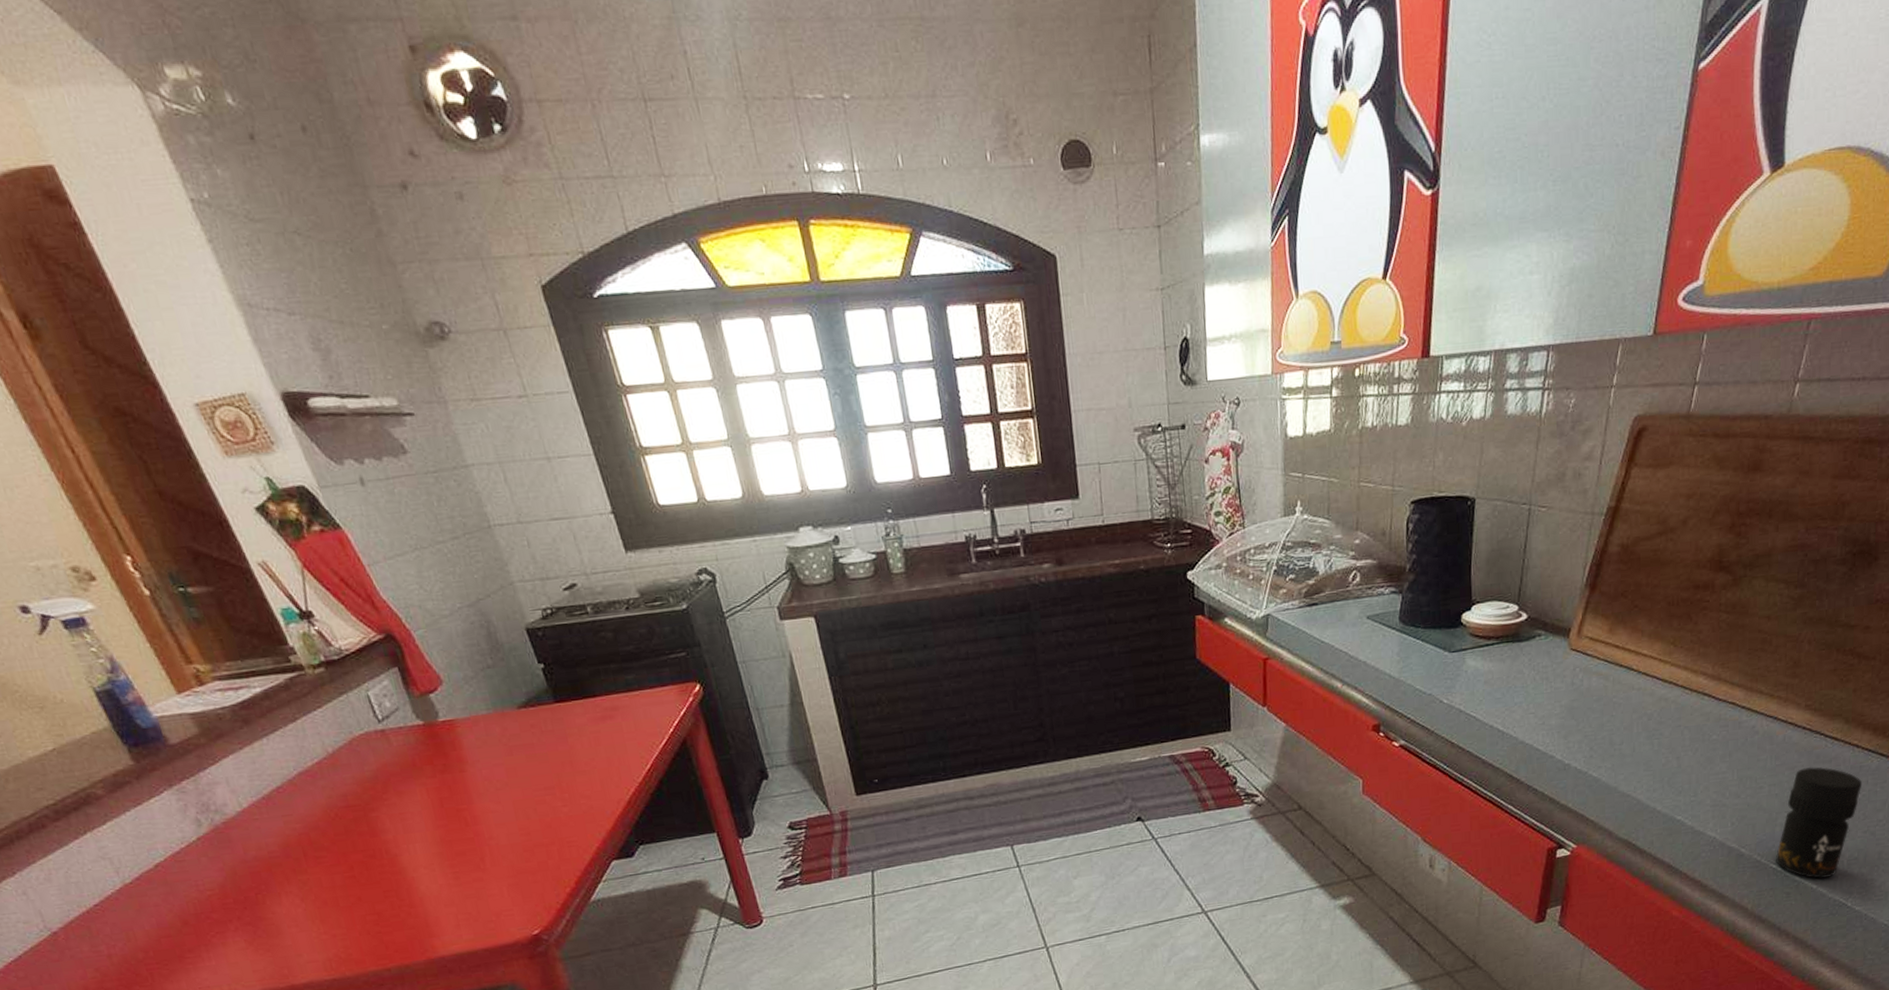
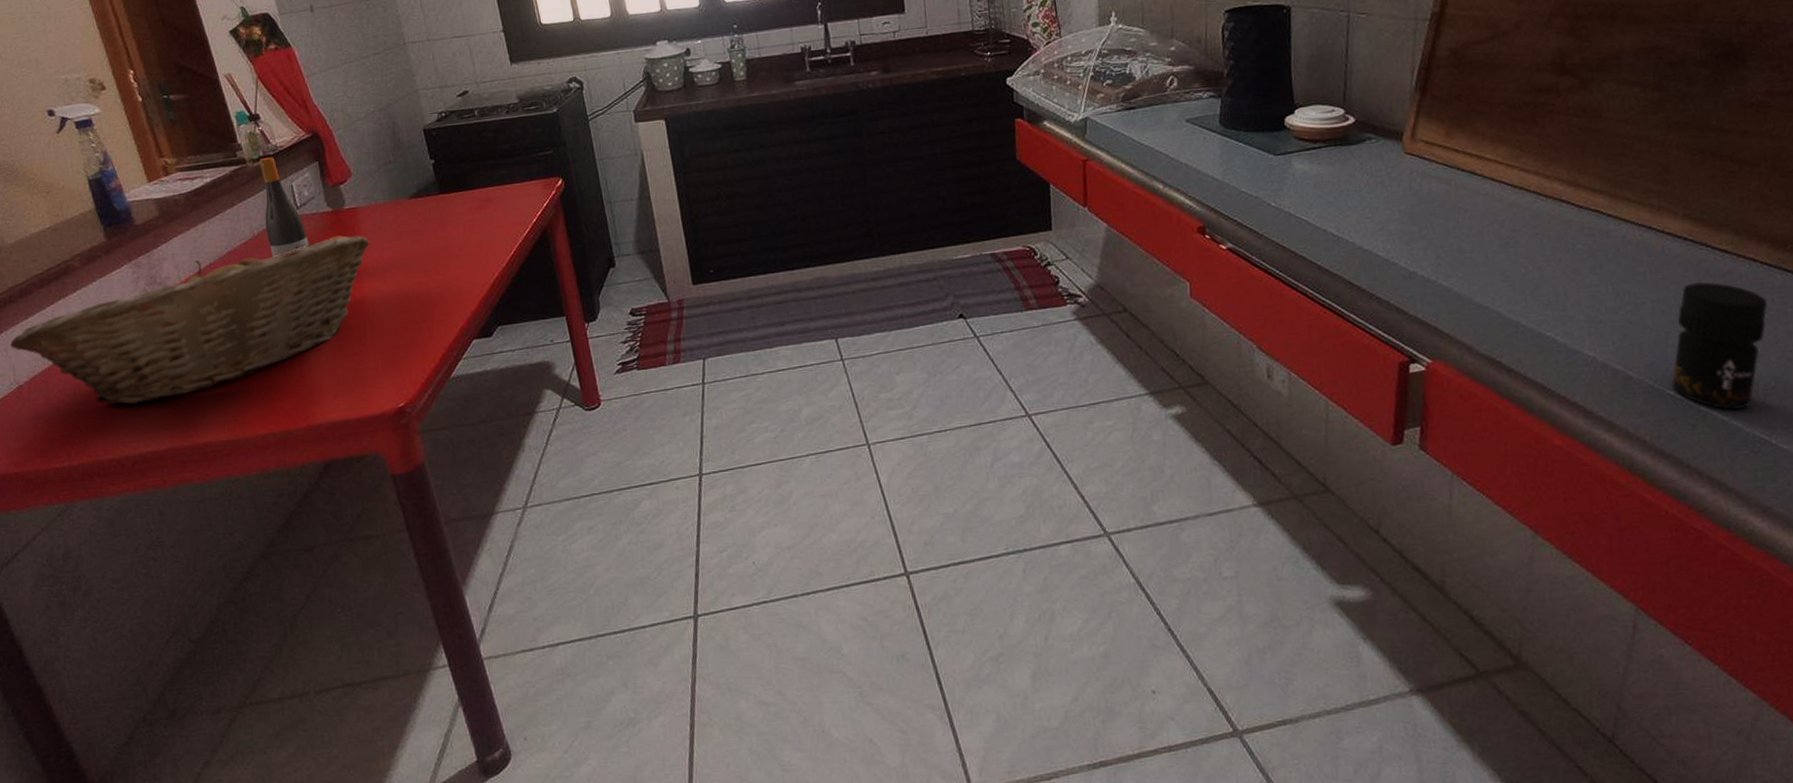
fruit basket: none [29,751,476,948] -> present [10,235,370,405]
wine bottle: none [321,662,400,778] -> present [259,157,309,257]

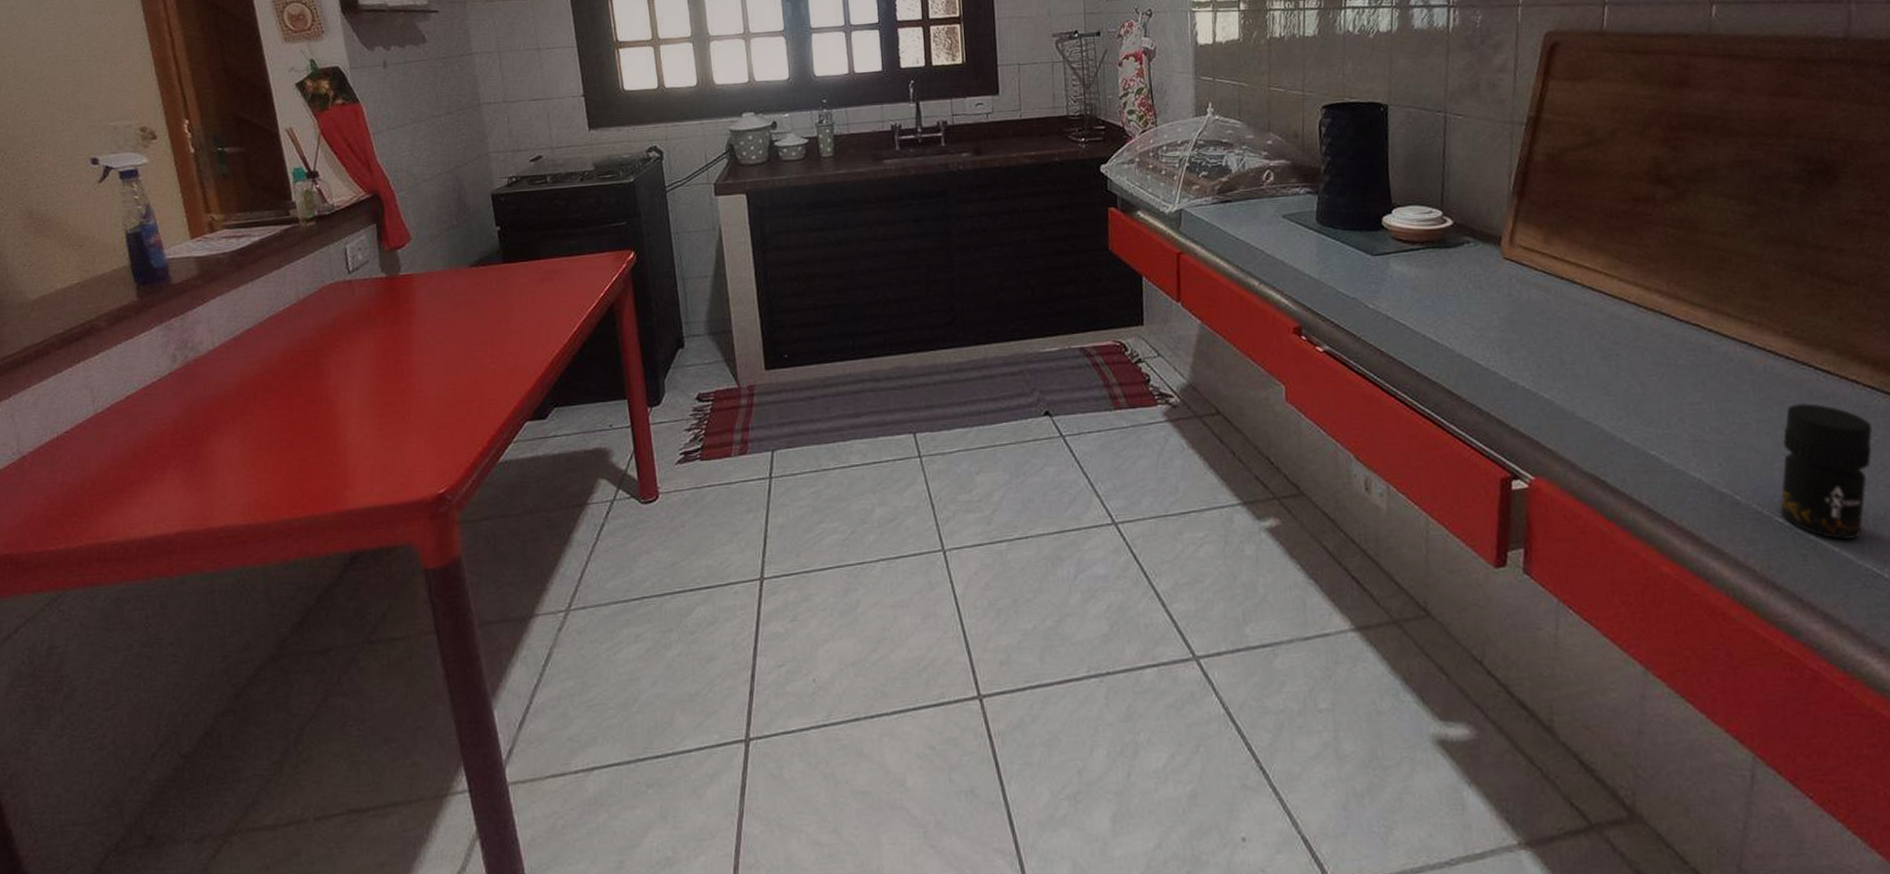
fruit basket: present [10,235,370,405] -> none [18,303,423,482]
wine bottle: present [259,157,309,257] -> none [313,217,358,324]

